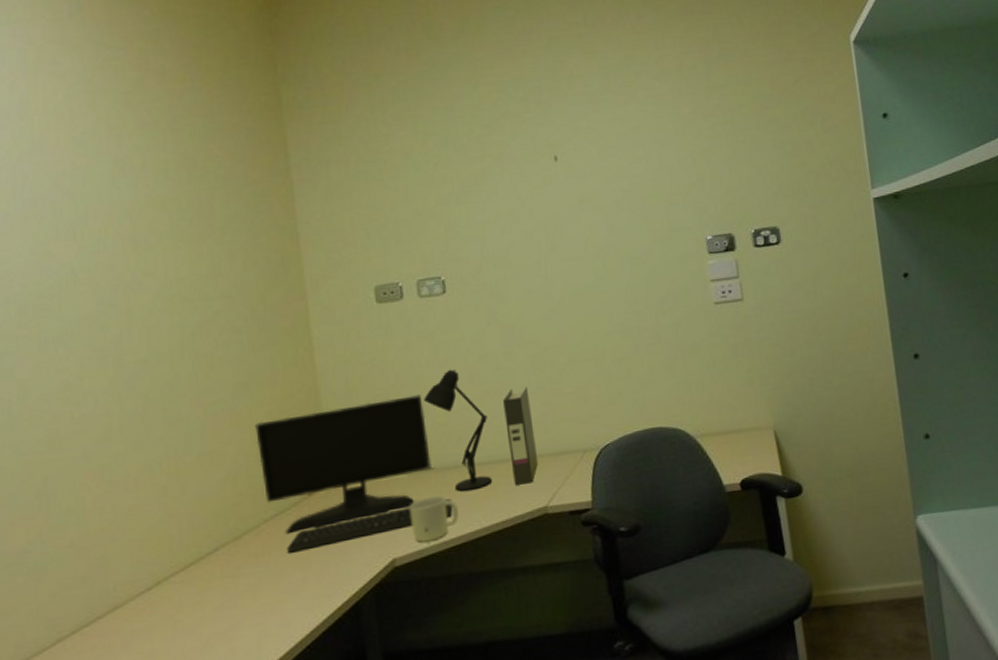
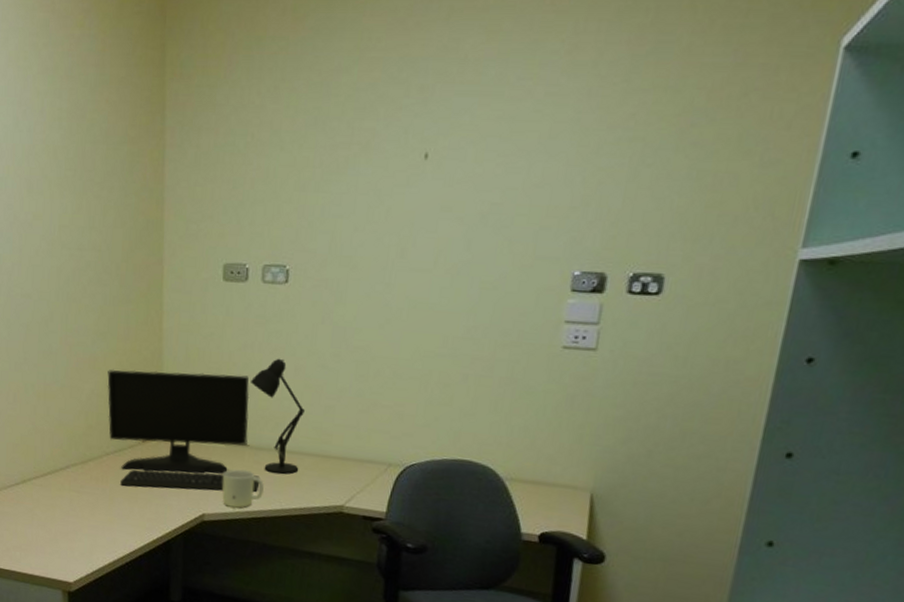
binder: present [503,386,539,485] -> none [317,390,348,481]

